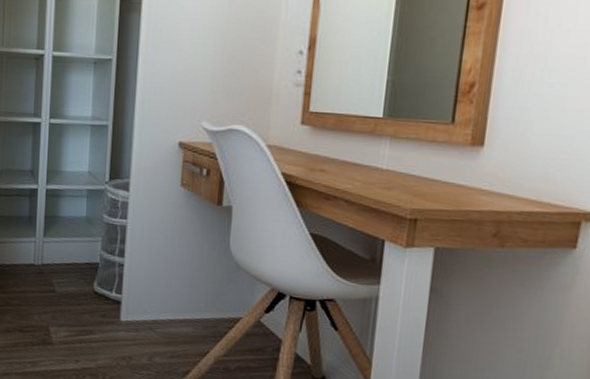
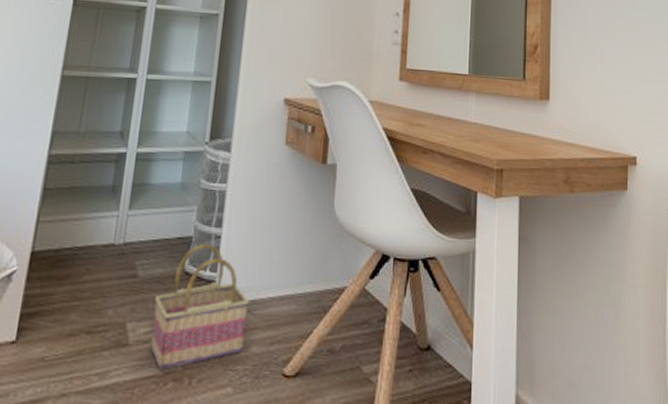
basket: none [69,269,152,367] -> present [150,243,250,372]

